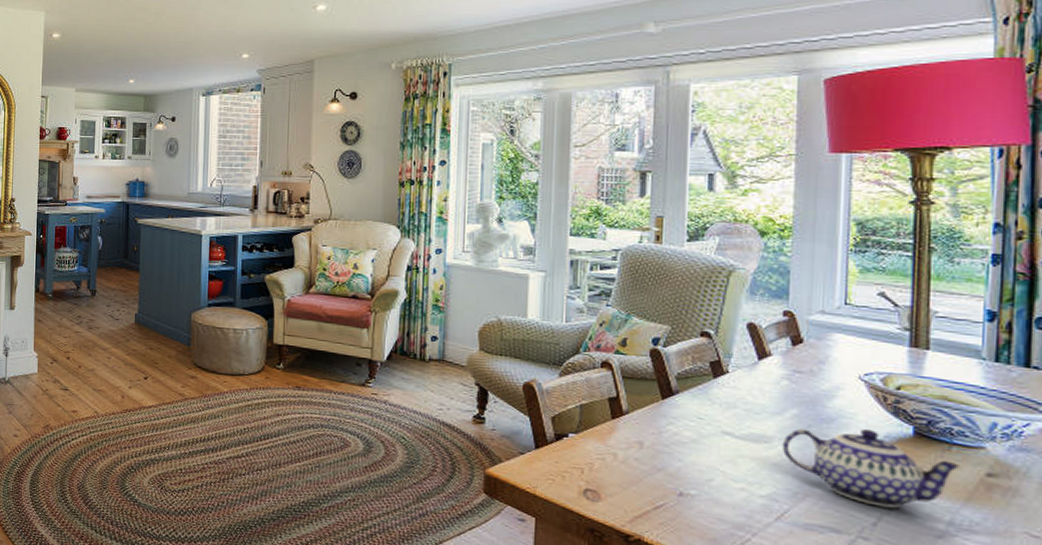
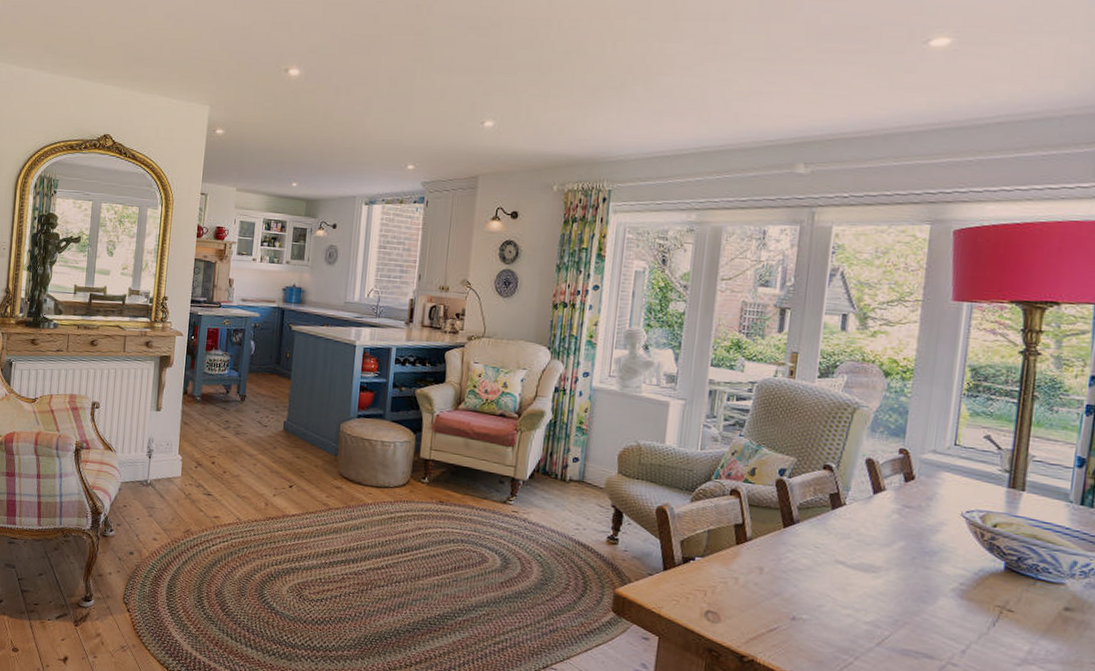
teapot: present [781,428,961,508] -> none [887,560,1043,637]

